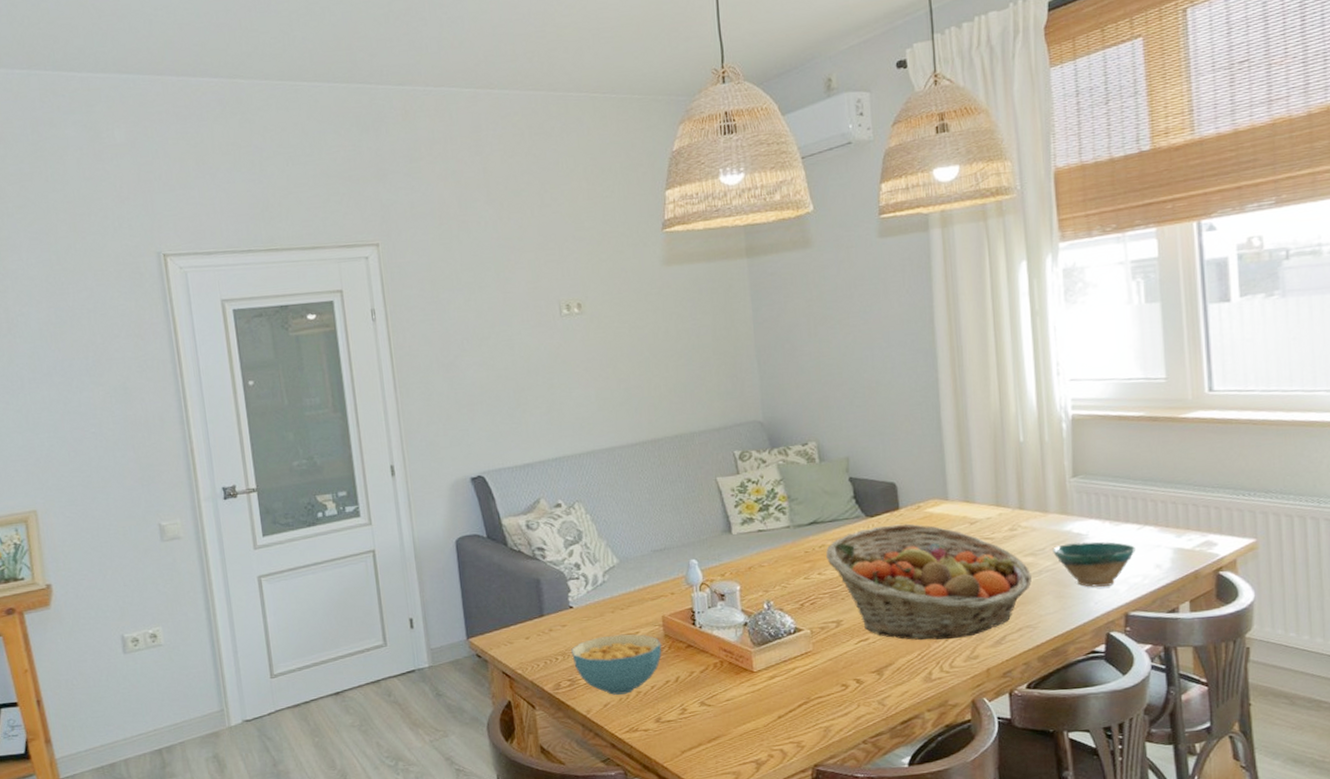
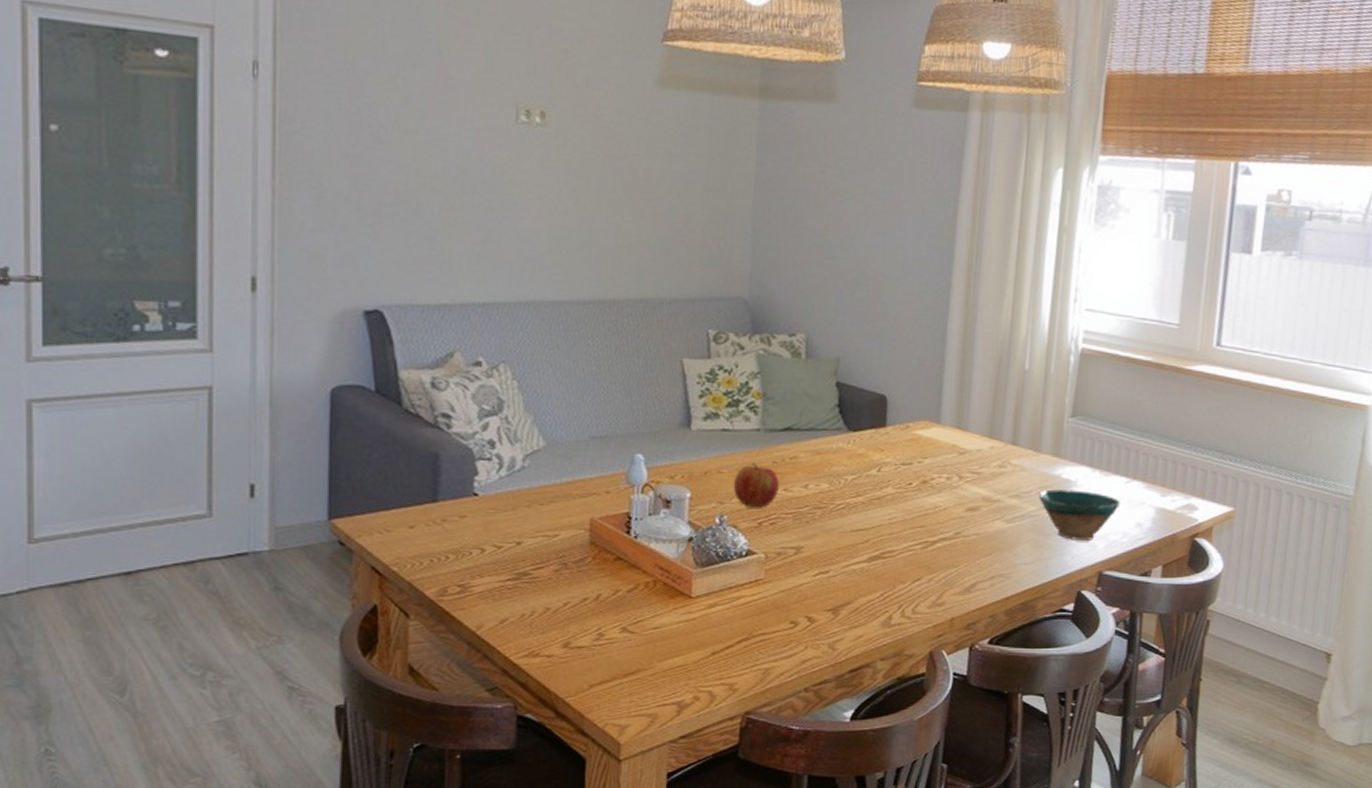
cereal bowl: present [571,634,662,695] -> none [468,535,585,610]
apple: none [774,554,814,592] -> present [733,462,779,507]
fruit basket: present [826,523,1032,641] -> none [796,443,1013,582]

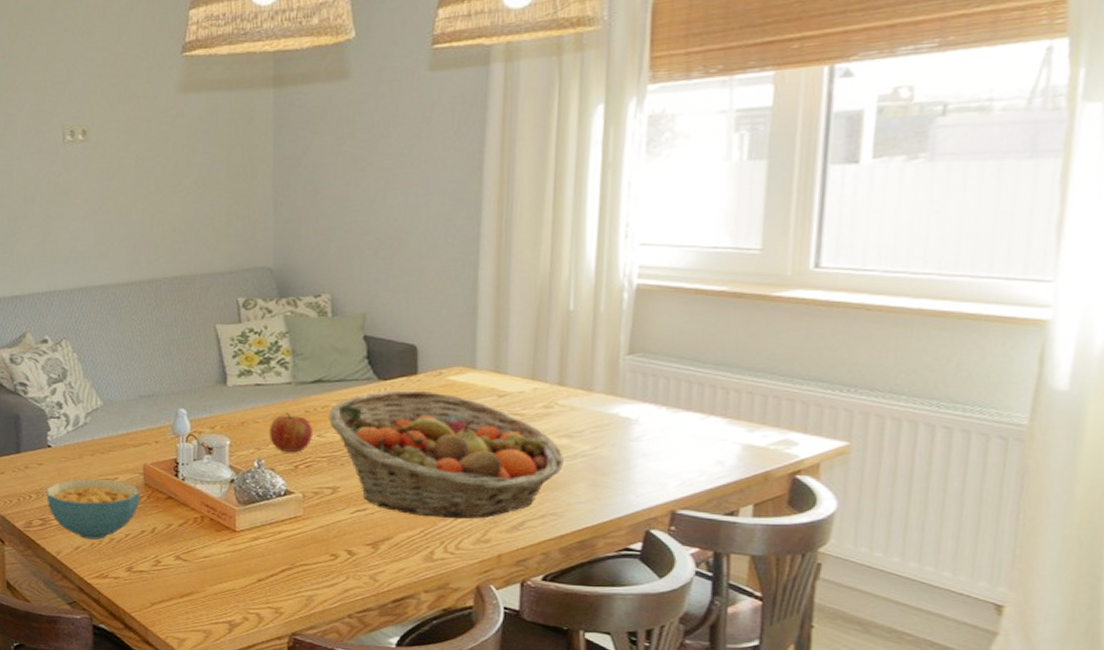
cereal bowl: none [468,535,585,610] -> present [46,478,140,539]
fruit basket: none [796,443,1013,582] -> present [329,390,564,519]
bowl: present [1038,489,1120,540] -> none [593,428,695,479]

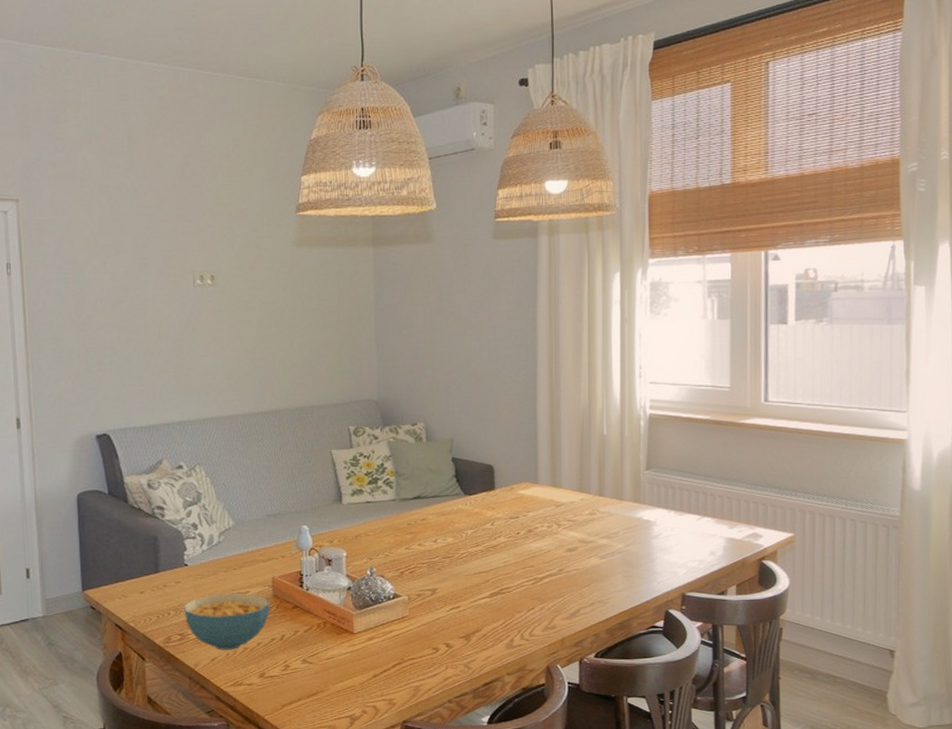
apple: present [268,412,312,451] -> none [378,525,414,560]
fruit basket: present [329,390,564,519] -> none [427,503,605,611]

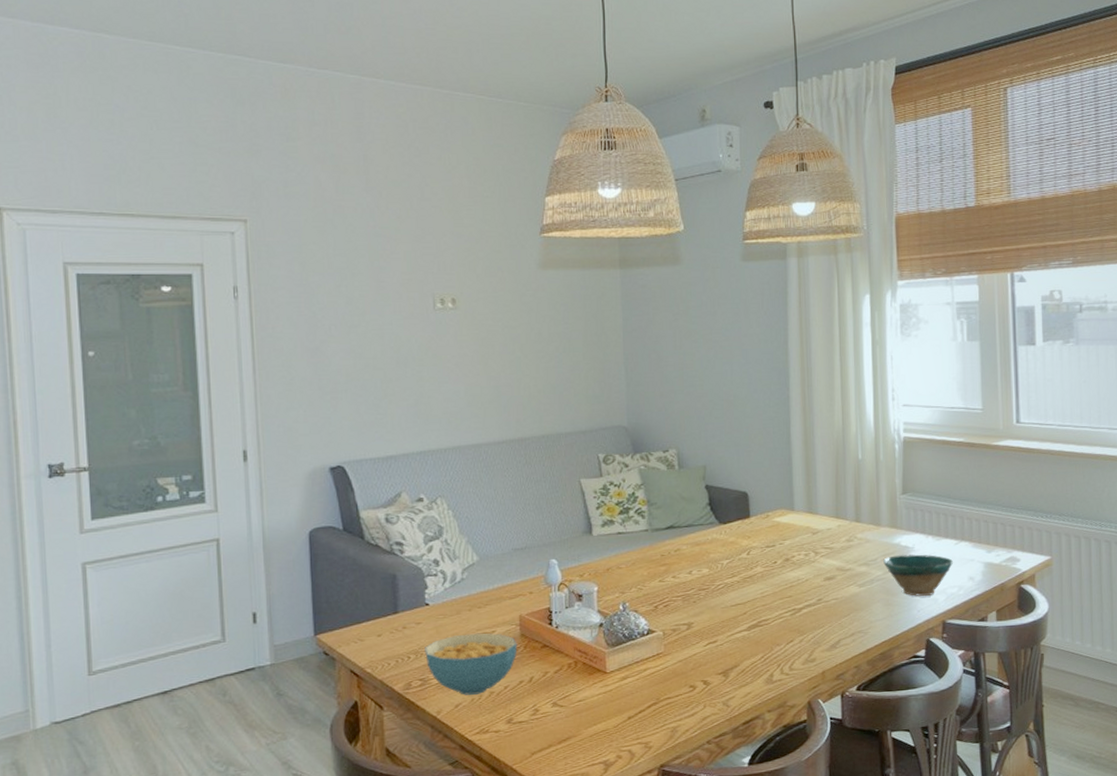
bowl: none [625,528,695,569] -> present [883,554,953,596]

